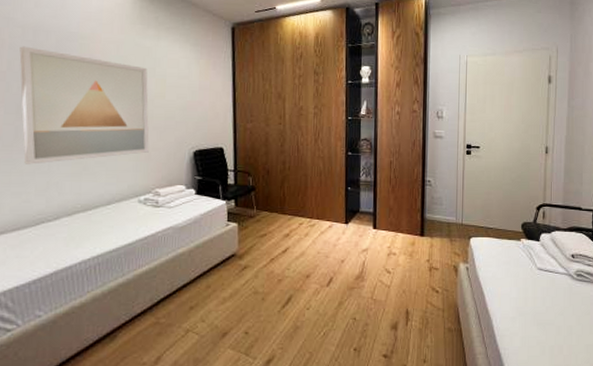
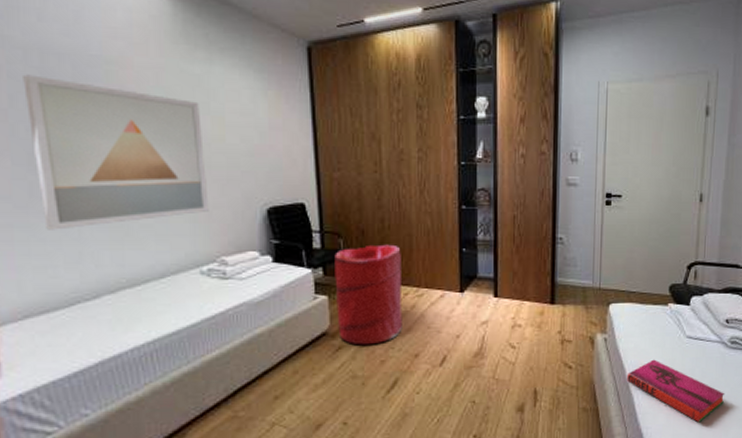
laundry hamper: none [244,182,298,266] -> present [335,244,403,346]
hardback book: none [487,287,574,346] -> present [627,359,725,423]

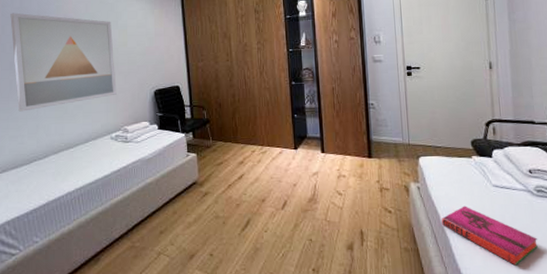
laundry hamper: present [335,244,403,346] -> none [201,113,252,192]

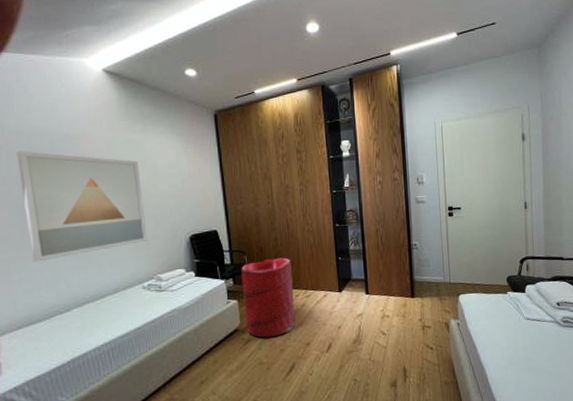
laundry hamper: none [201,113,252,192] -> present [241,257,296,338]
hardback book: present [442,206,538,266] -> none [479,338,563,391]

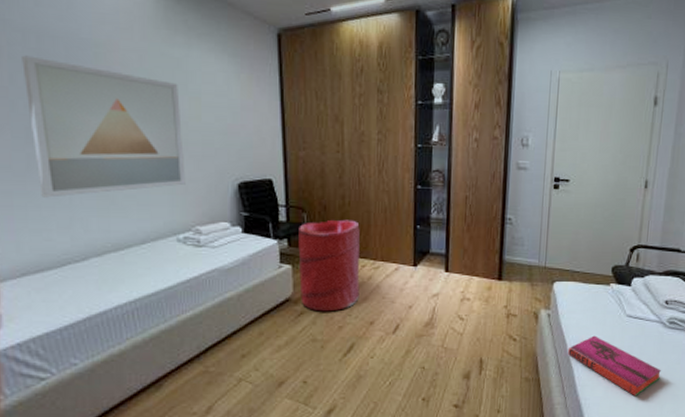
hardback book: none [479,338,563,391] -> present [568,335,662,397]

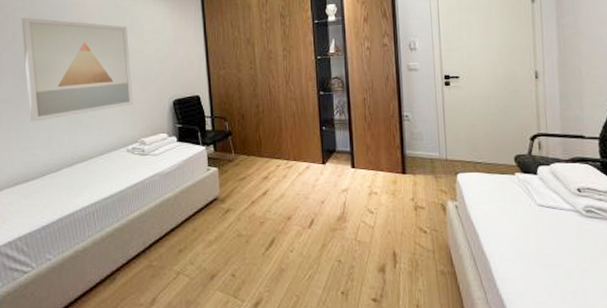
laundry hamper: present [298,219,360,312] -> none [222,125,277,209]
hardback book: present [568,335,662,397] -> none [481,226,587,292]

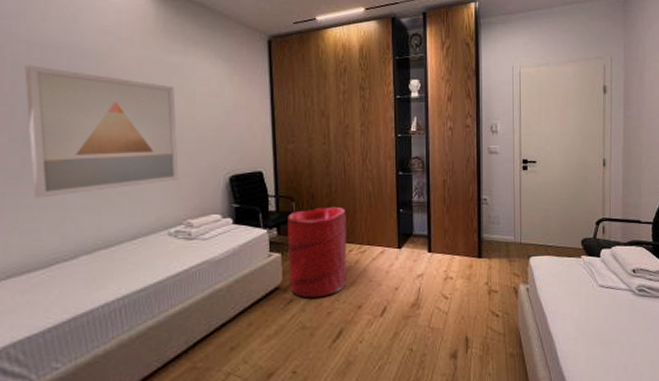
laundry hamper: none [222,125,277,209] -> present [287,206,347,299]

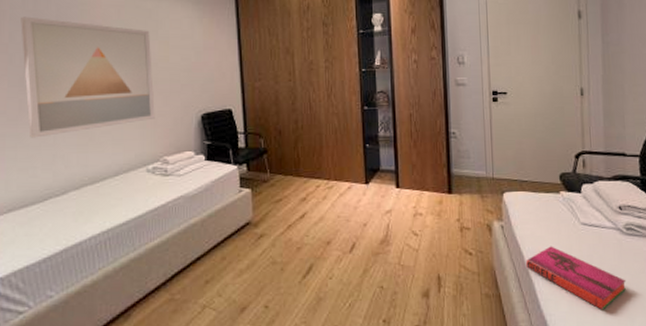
laundry hamper: present [287,206,347,299] -> none [256,142,316,234]
hardback book: none [549,307,637,366] -> present [526,246,627,310]

